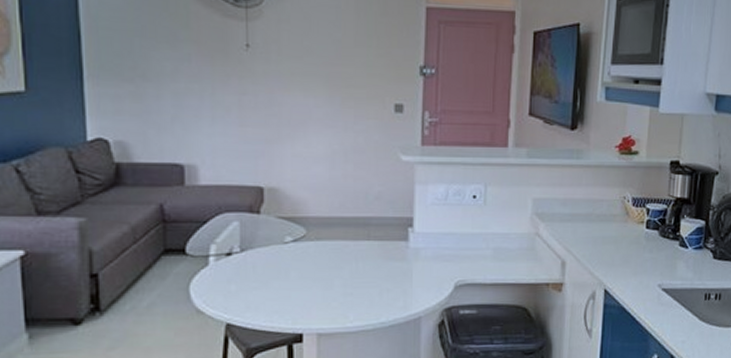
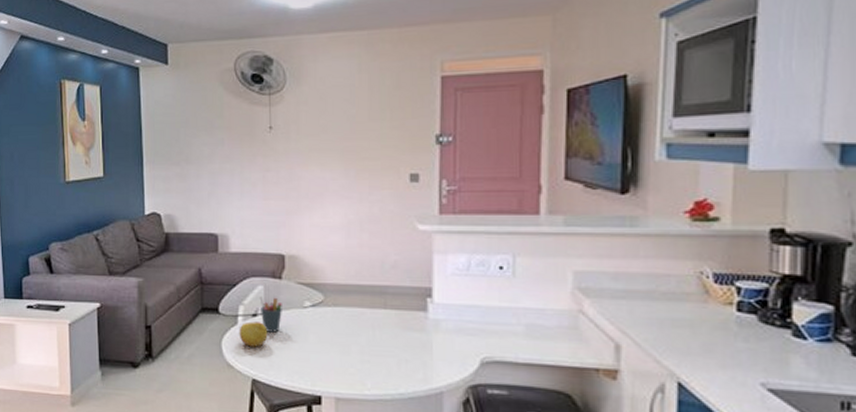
apple: none [210,261,244,289] -> present [239,322,268,347]
pen holder: none [234,232,261,272] -> present [259,295,282,333]

